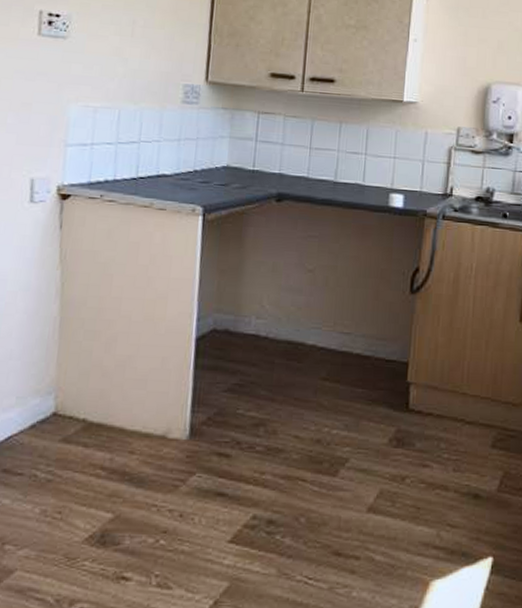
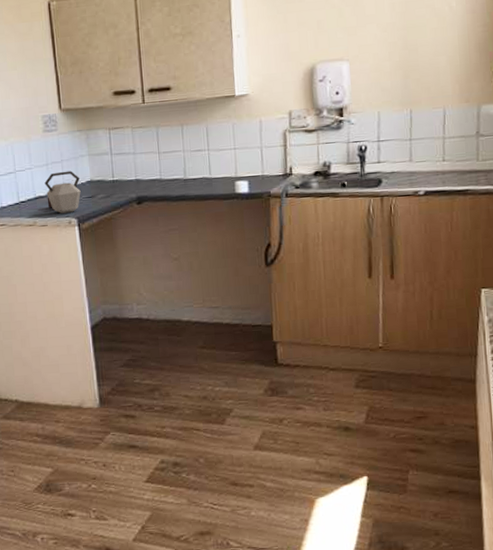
kettle: none [170,150,215,200] -> present [44,171,81,214]

